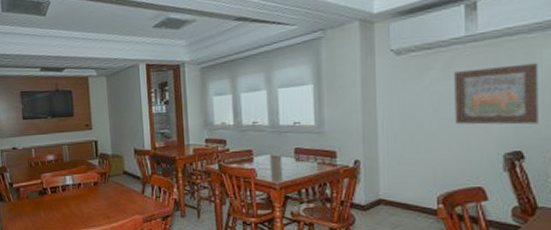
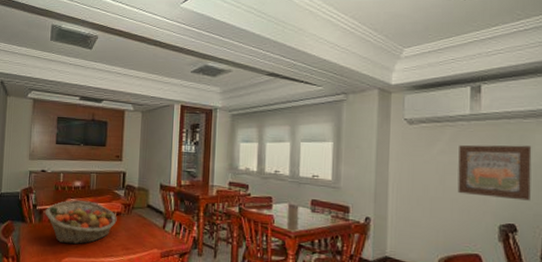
fruit basket: none [22,174,95,219] -> present [45,200,117,245]

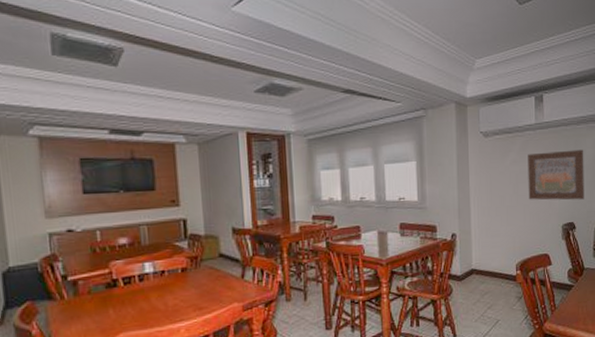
fruit basket: present [45,200,117,245] -> none [81,260,183,317]

